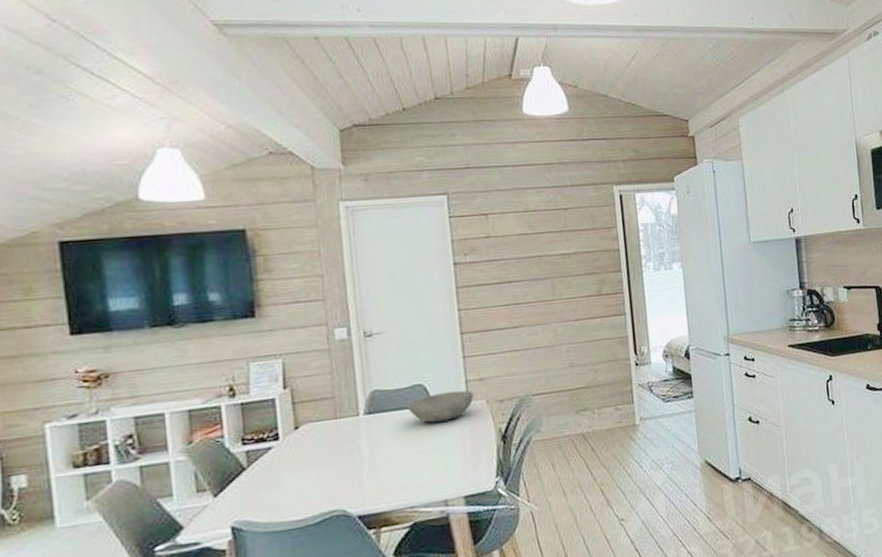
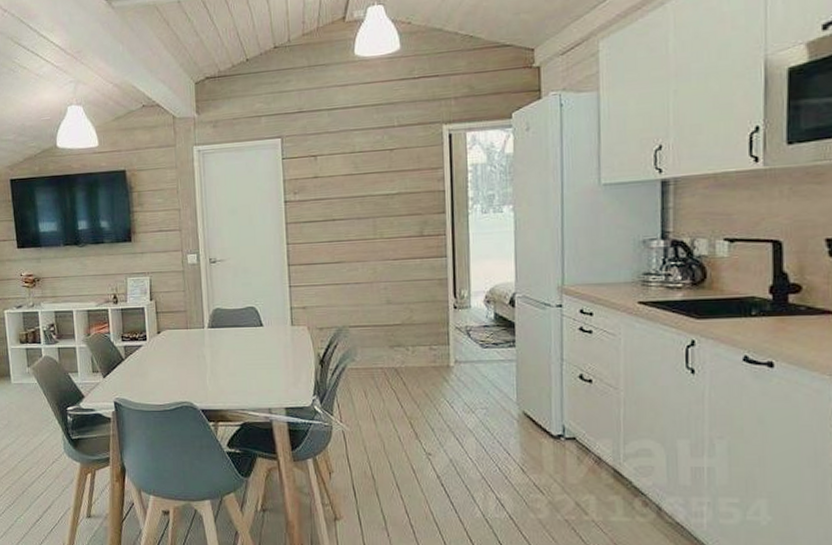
bowl: present [405,390,474,423] -> none [240,316,297,341]

